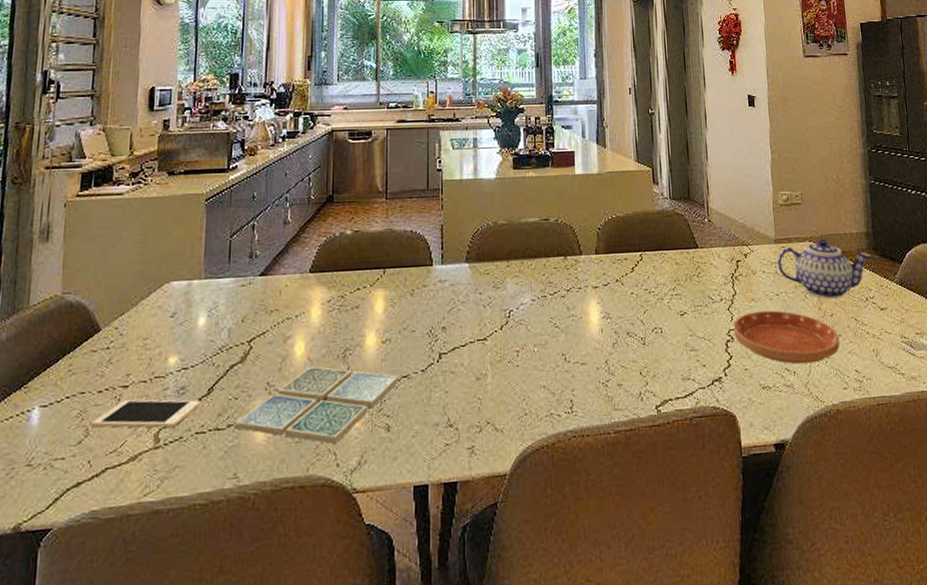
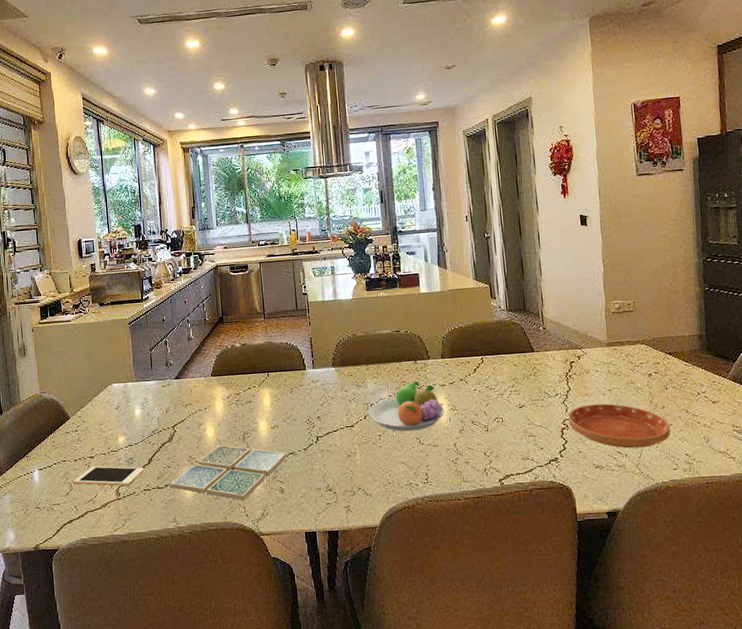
fruit bowl: none [505,281,597,346] -> present [367,381,445,432]
teapot: present [777,238,870,299] -> none [609,341,703,394]

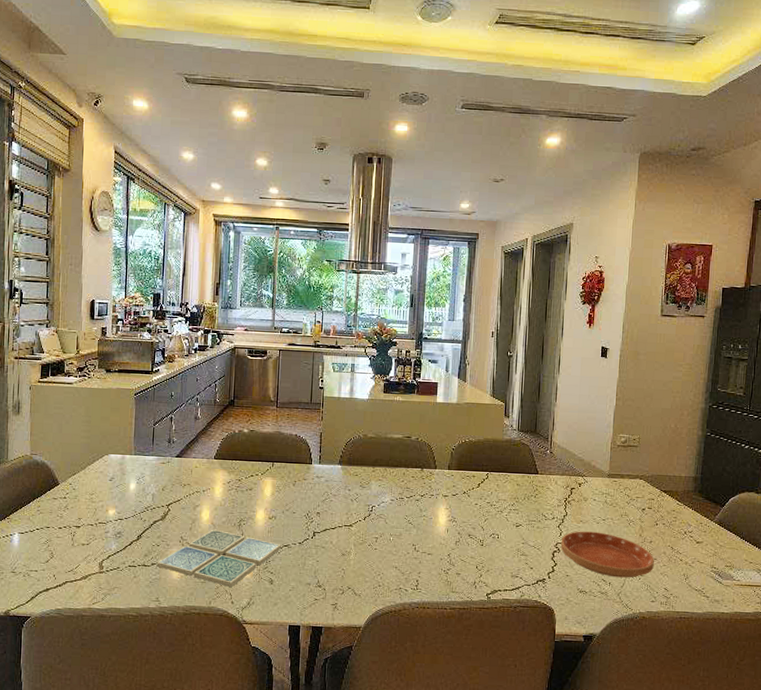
cell phone: present [73,466,145,486] -> none [55,536,133,560]
fruit bowl: present [367,381,445,432] -> none [368,488,444,538]

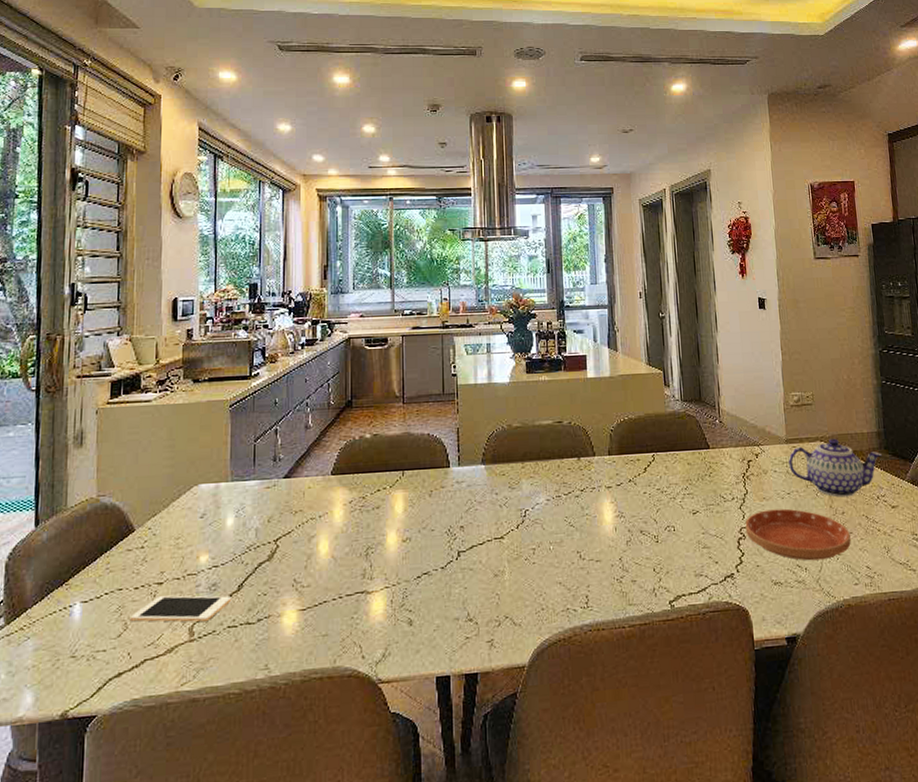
cell phone: none [55,536,133,560] -> present [129,595,232,622]
drink coaster: present [156,529,281,588] -> none [263,563,420,638]
teapot: none [607,478,695,529] -> present [788,438,882,498]

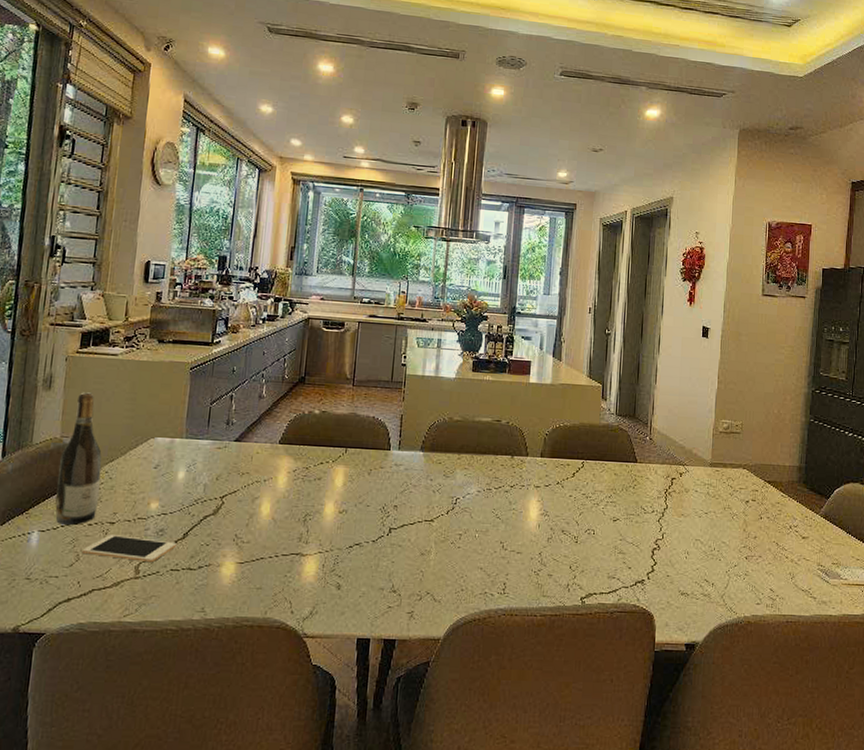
wine bottle: none [97,444,144,592] -> present [55,392,102,525]
saucer: present [745,508,851,561] -> none [661,525,759,578]
teapot: present [788,438,882,498] -> none [710,467,800,523]

